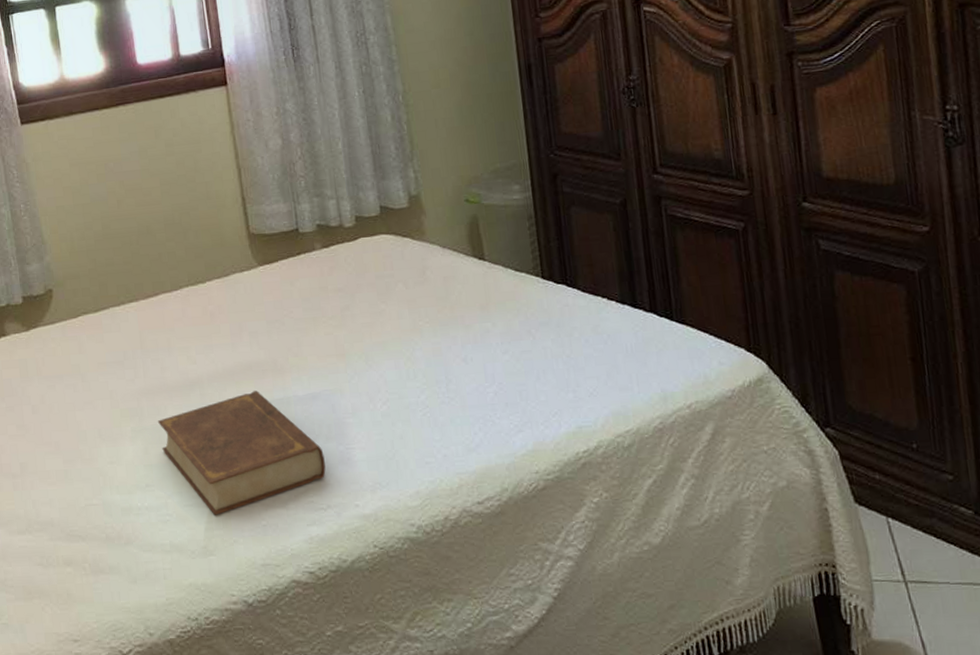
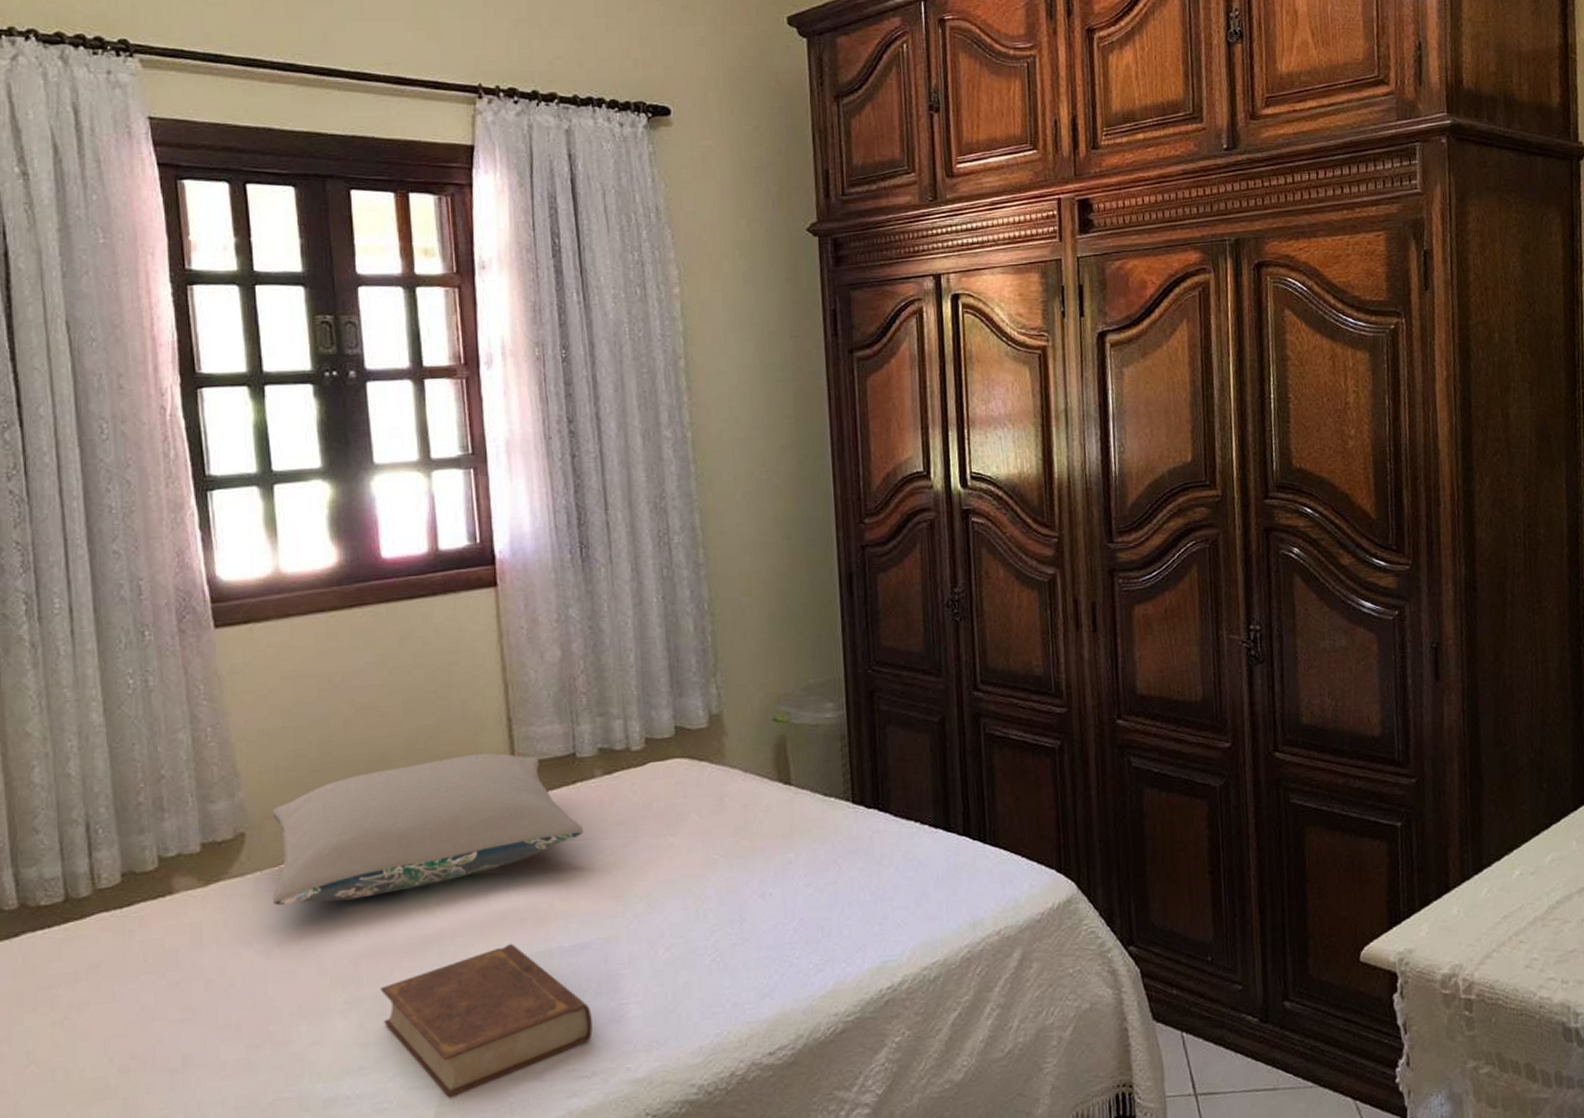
pillow: none [71,227,309,349] -> present [272,752,584,906]

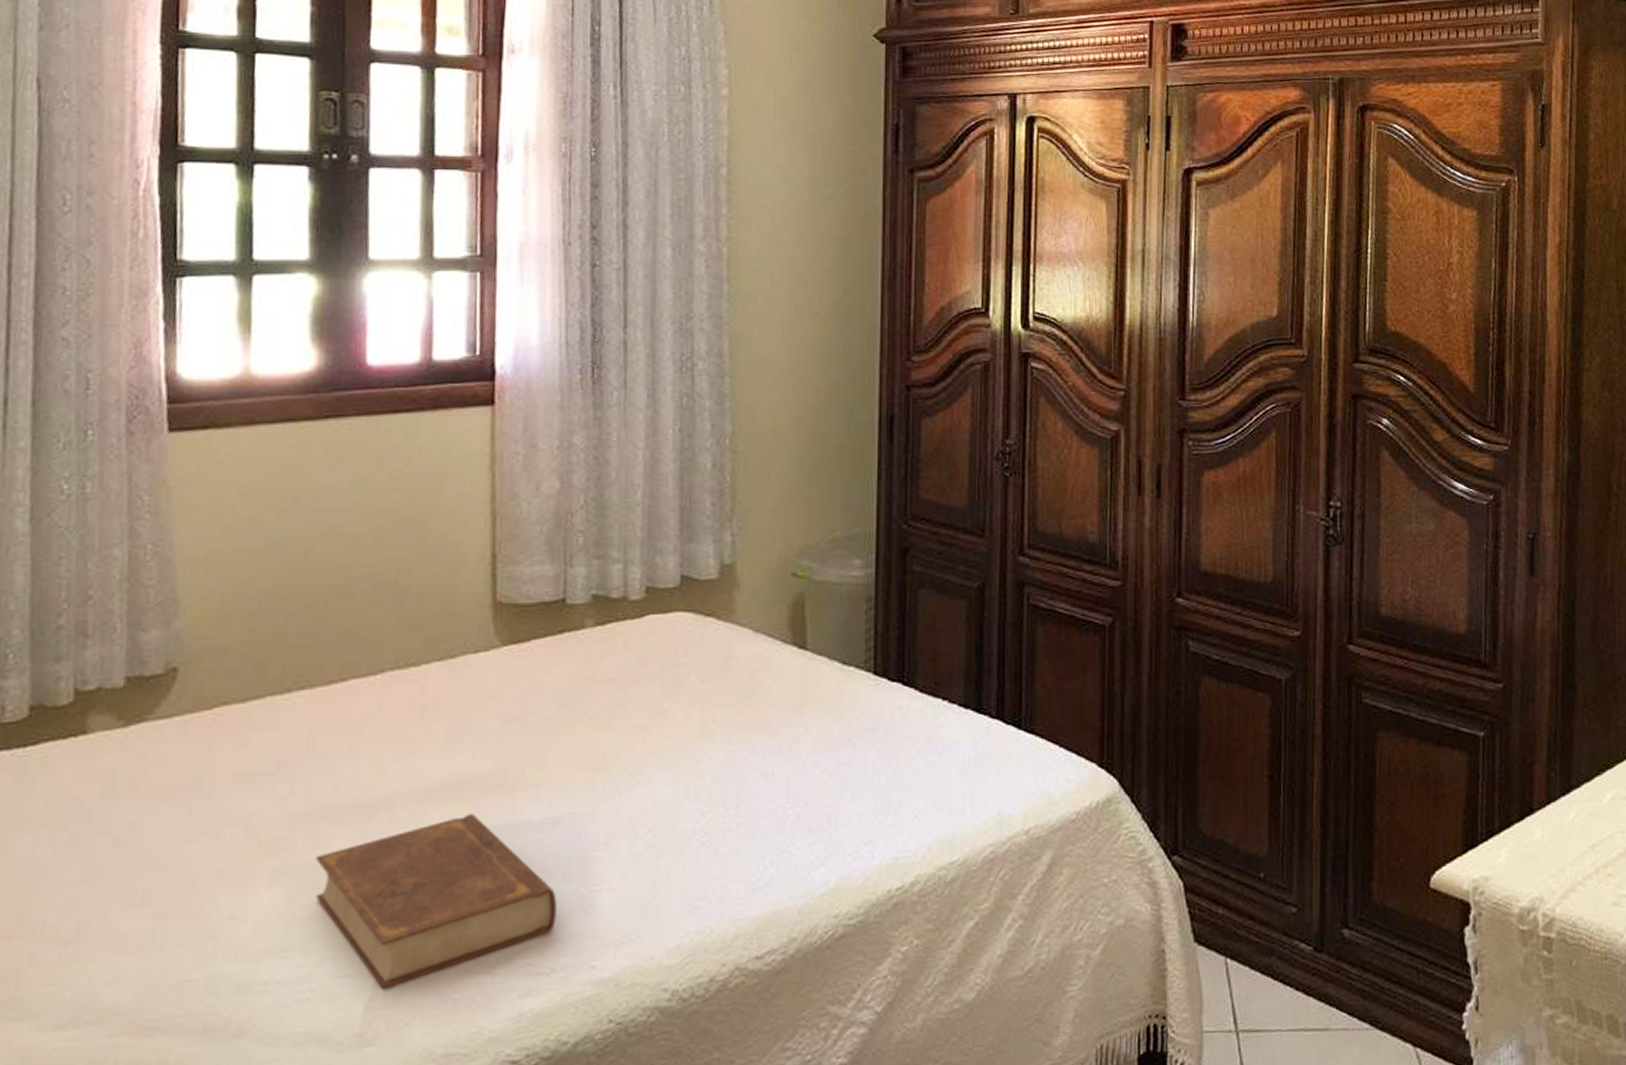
pillow: present [272,752,584,906] -> none [201,592,567,755]

